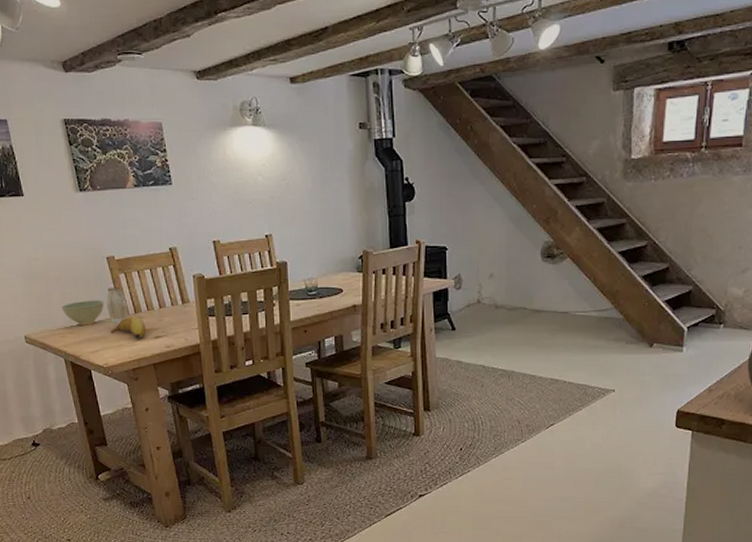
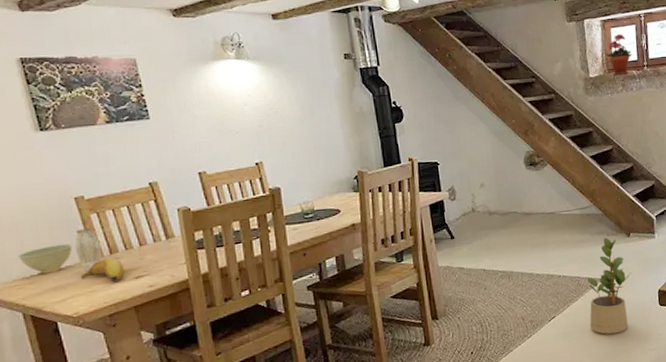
potted plant: none [591,345,648,451] -> present [587,237,631,334]
potted plant: none [655,105,689,158] -> present [606,33,632,76]

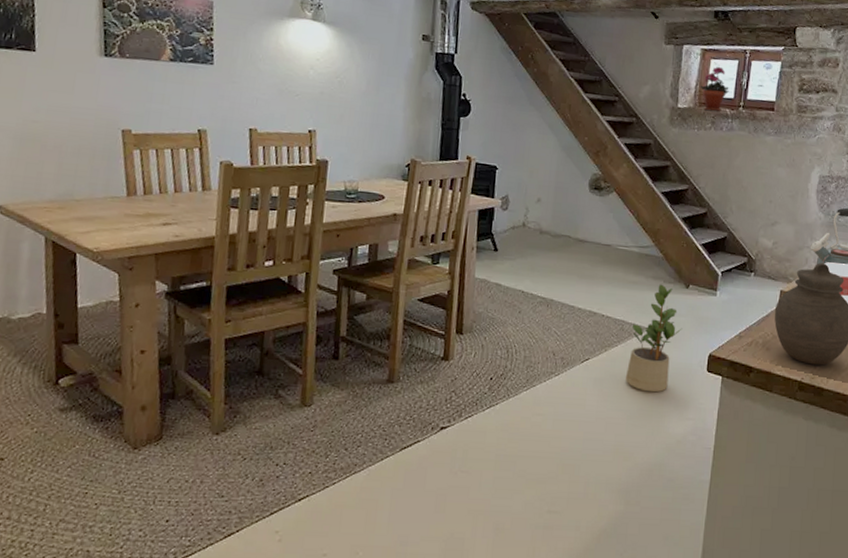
bowl: present [17,243,73,274] -> none [53,173,109,202]
vase: present [74,228,103,273] -> none [110,162,137,209]
fruit: present [81,257,125,283] -> none [110,197,155,225]

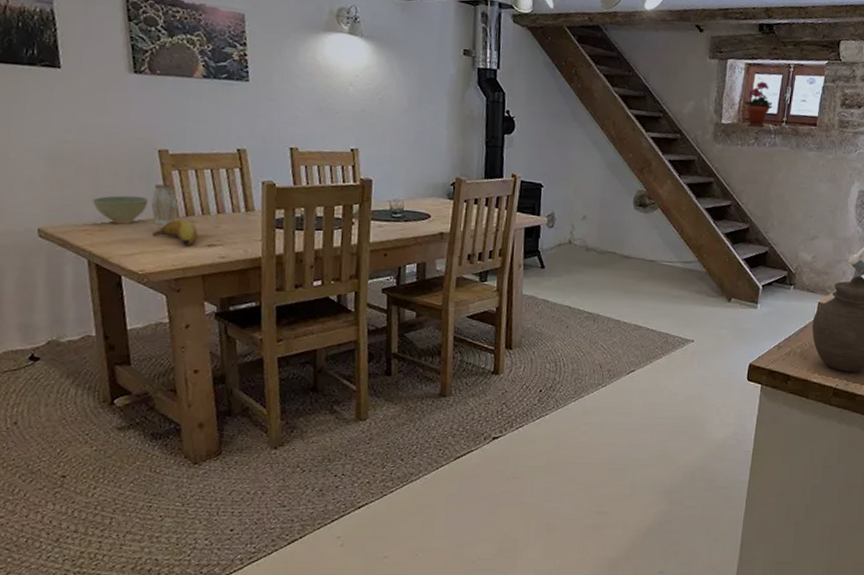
bowl: none [53,173,109,202] -> present [91,195,149,224]
vase: none [110,162,137,209] -> present [150,183,179,231]
fruit: none [110,197,155,225] -> present [153,218,199,247]
potted plant: present [625,284,682,393] -> none [669,298,724,401]

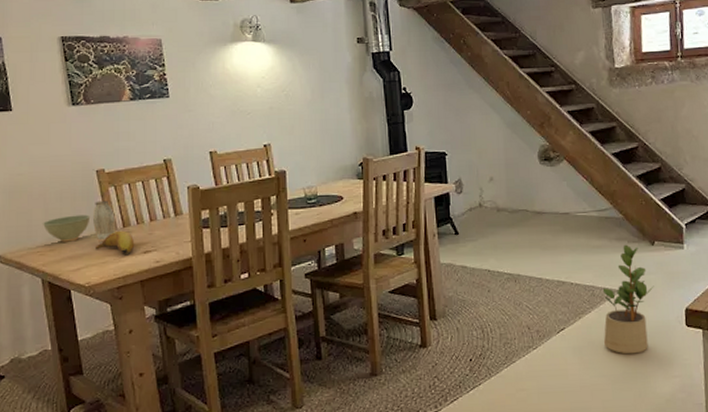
potted plant: none [669,298,724,401] -> present [602,244,654,354]
potted plant: present [744,81,773,128] -> none [634,21,664,67]

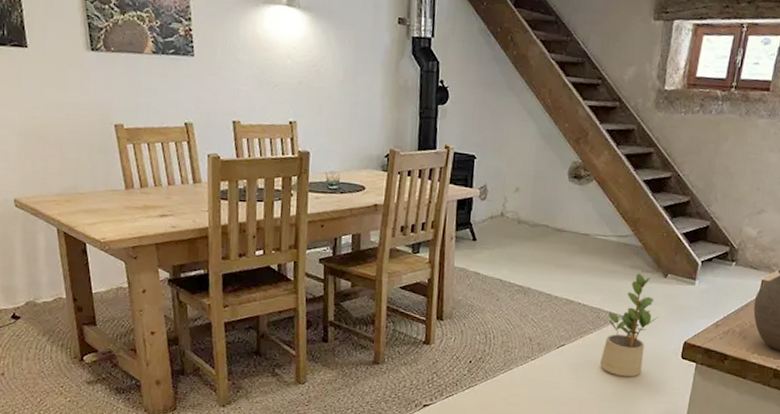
bowl: present [42,214,91,242] -> none [58,168,108,195]
vase: present [92,200,116,245] -> none [109,156,134,202]
fruit: present [96,230,135,256] -> none [112,190,152,217]

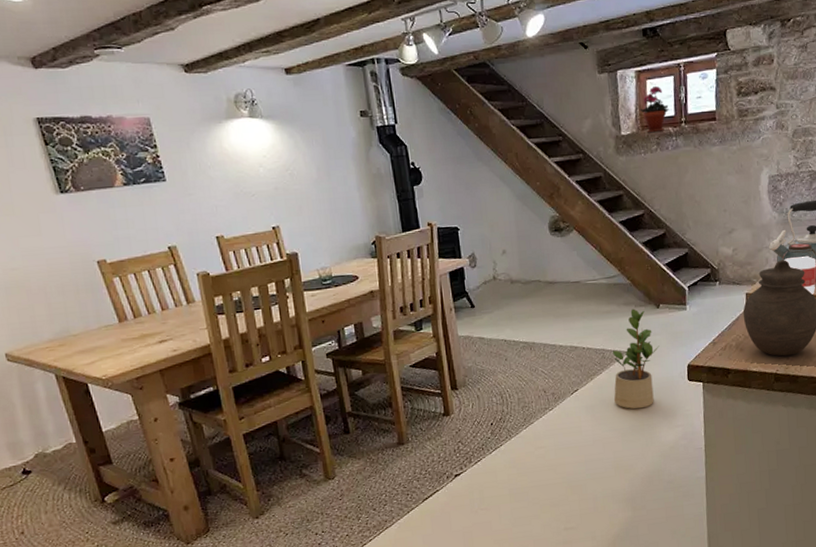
potted plant: none [689,43,722,94] -> present [640,85,669,133]

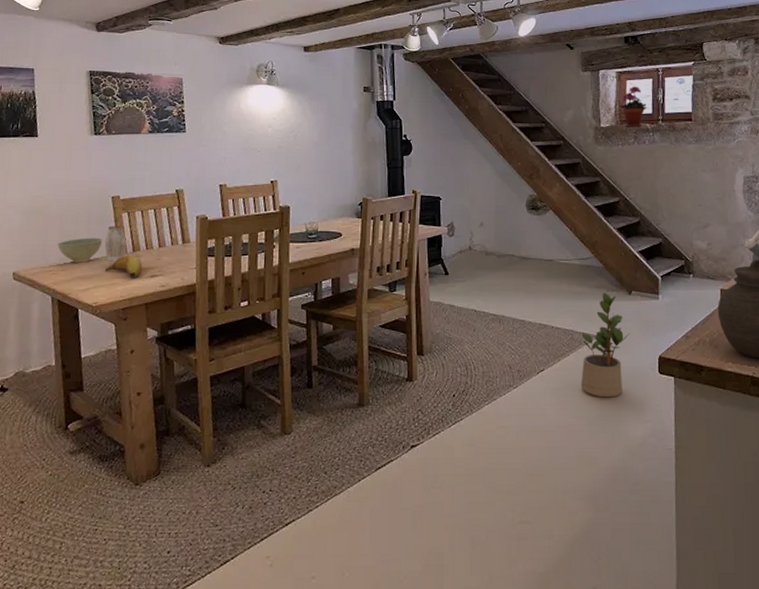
bowl: none [46,307,98,337] -> present [56,237,103,263]
vase: none [99,291,128,337] -> present [104,225,127,267]
fruit: none [108,321,149,346] -> present [105,254,143,279]

